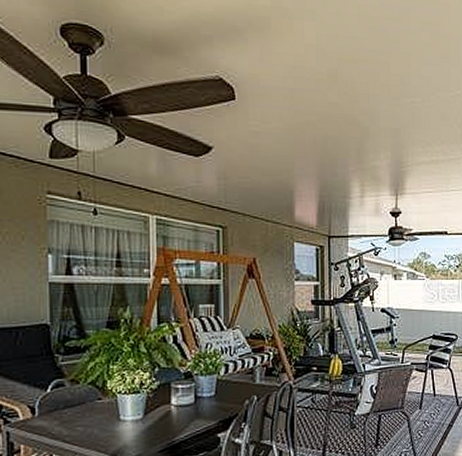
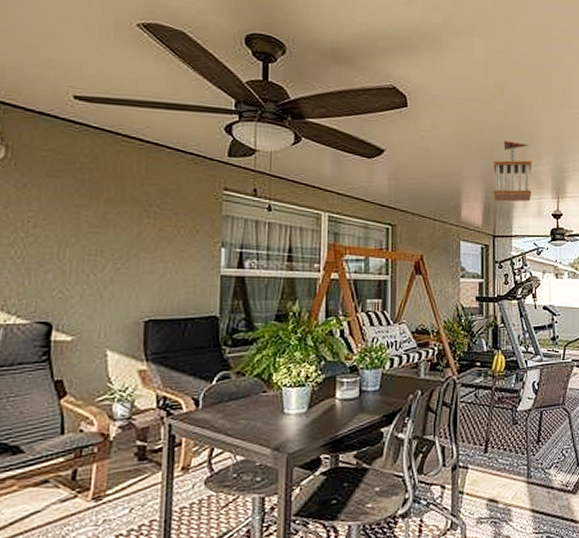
wind chime: none [327,134,369,200] -> present [493,141,532,202]

